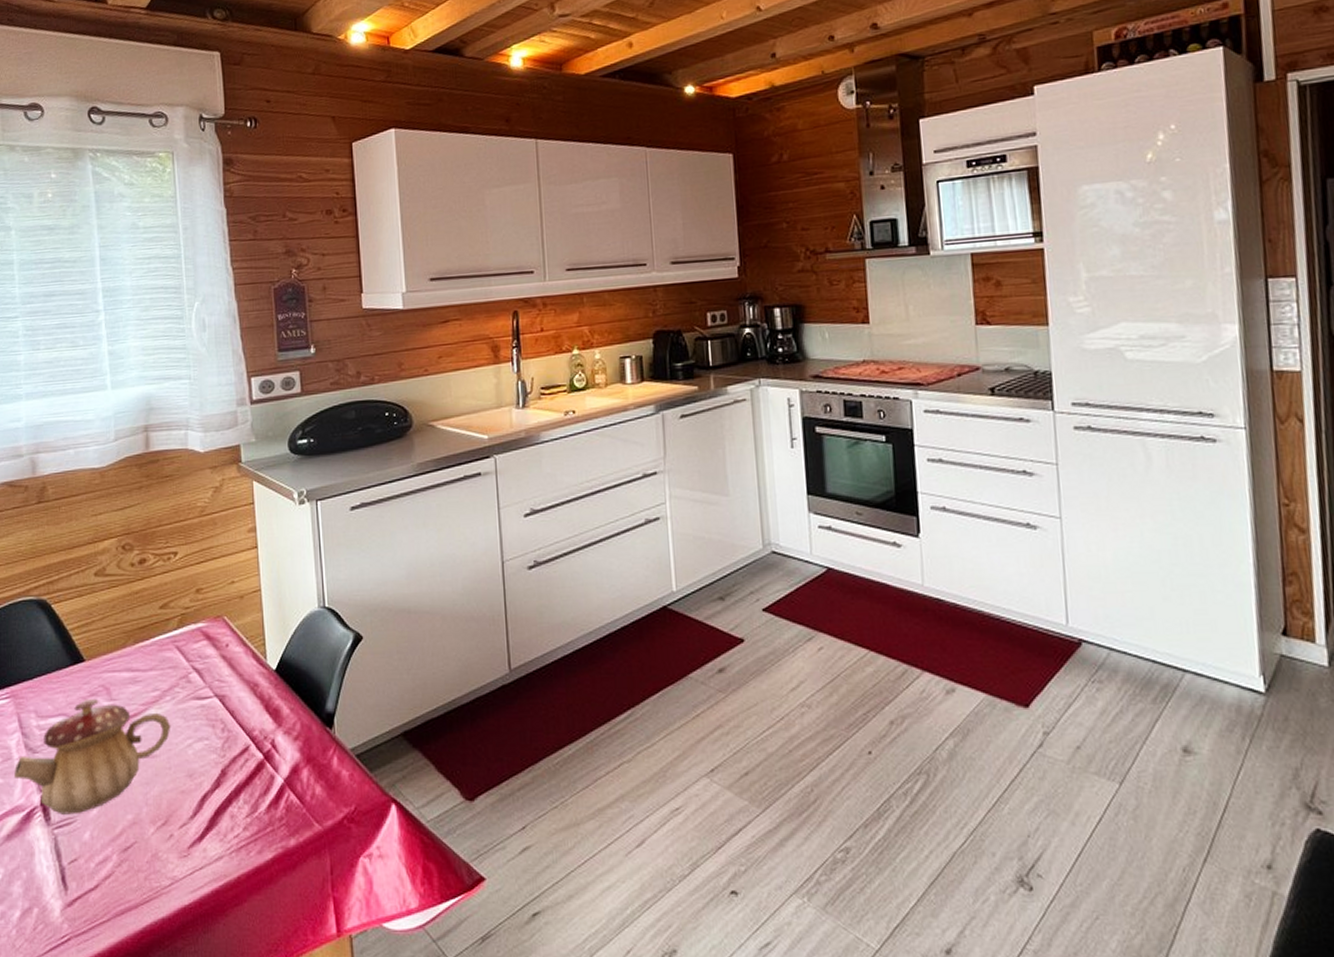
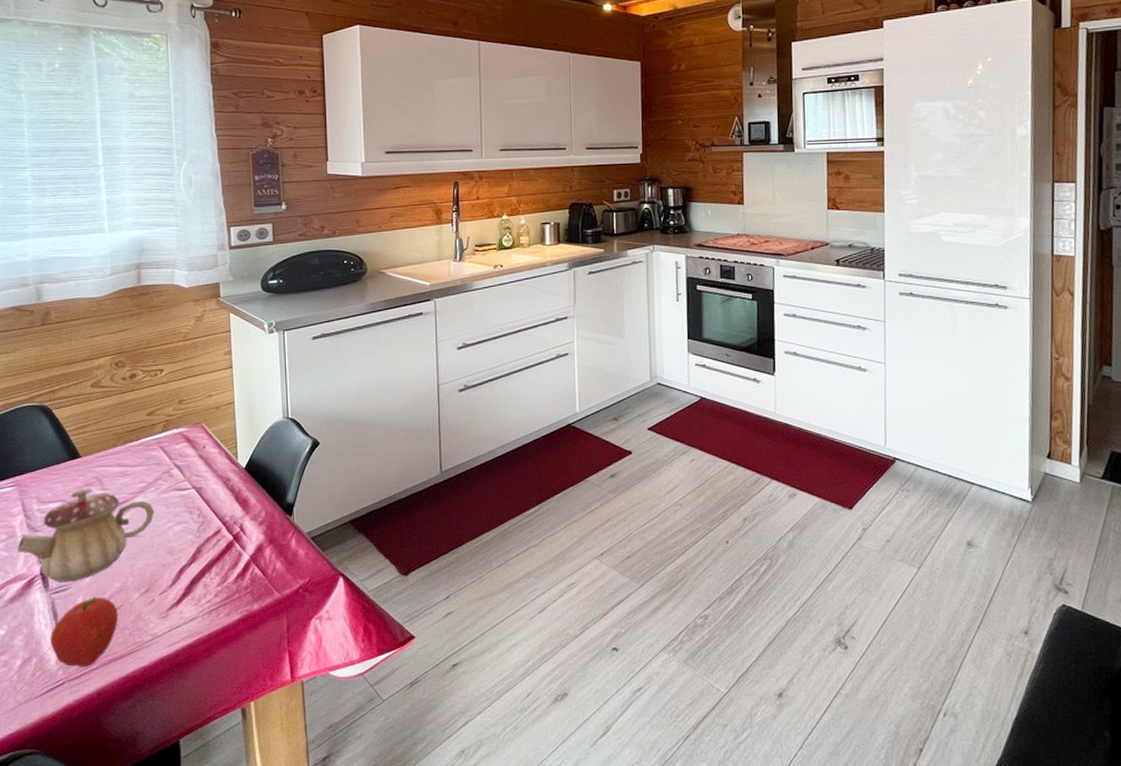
fruit: none [54,831,132,919] -> present [51,596,118,667]

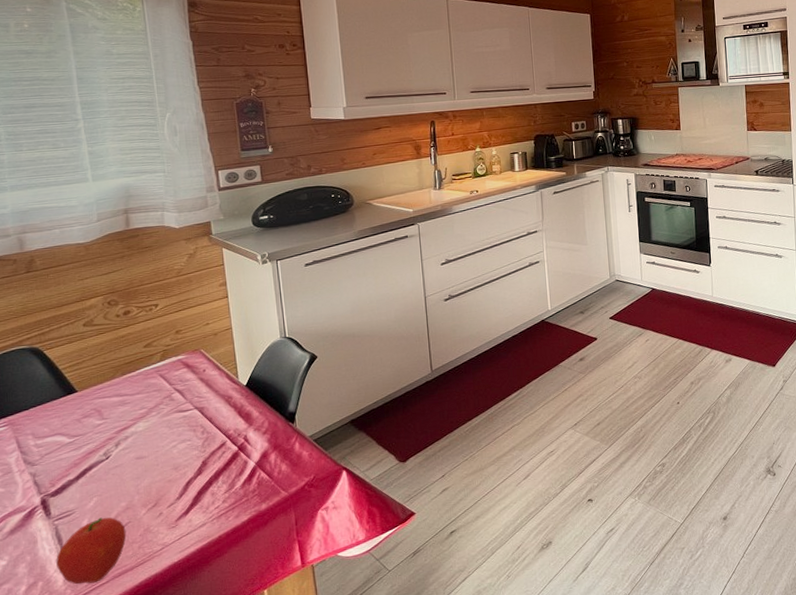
teapot: present [17,488,155,582] -> none [14,419,158,509]

